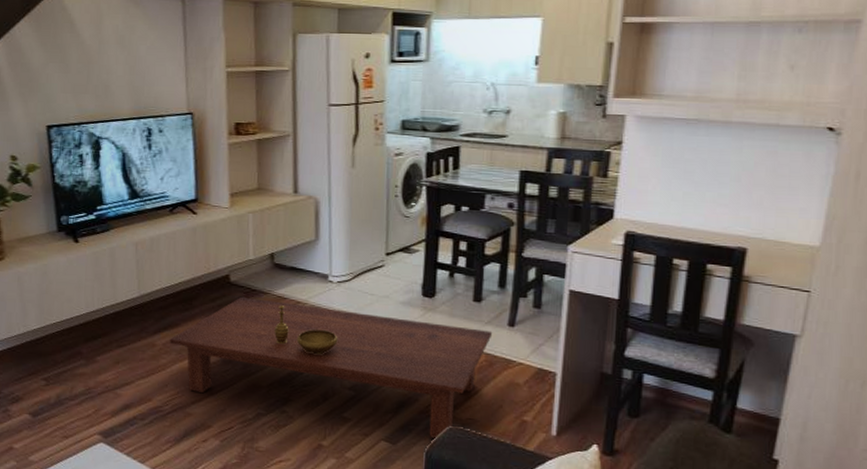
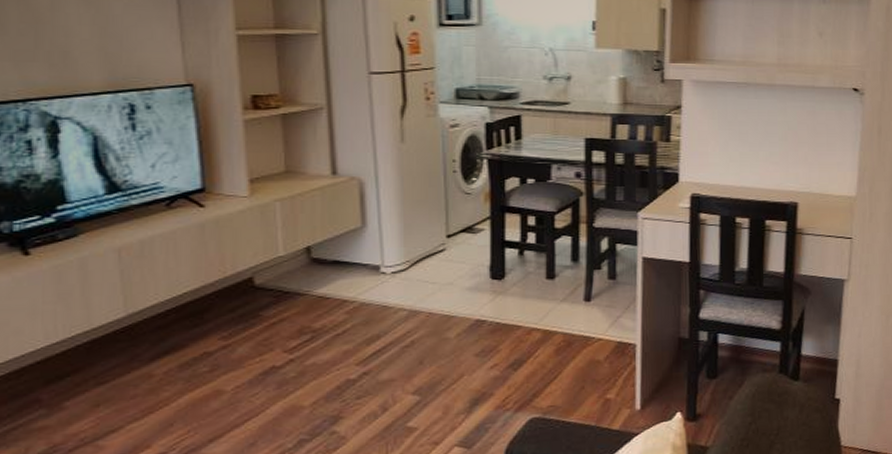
coffee table: present [169,296,493,439] -> none [173,301,569,434]
decorative bowl: present [273,305,338,355] -> none [315,307,396,360]

